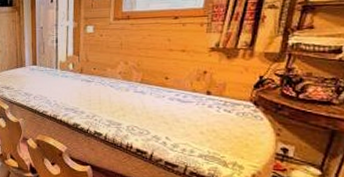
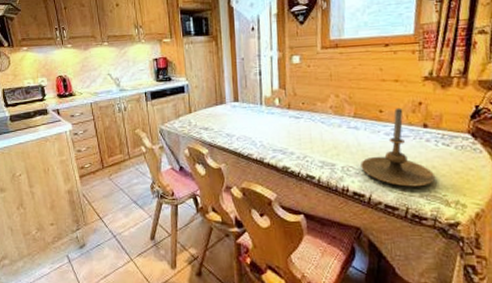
candle holder: none [145,75,215,148] -> present [361,107,436,187]

